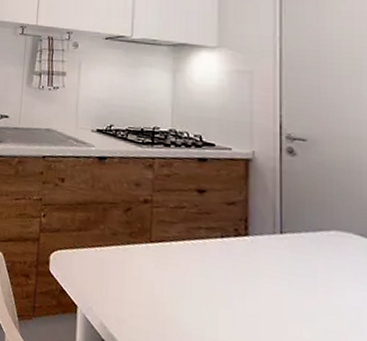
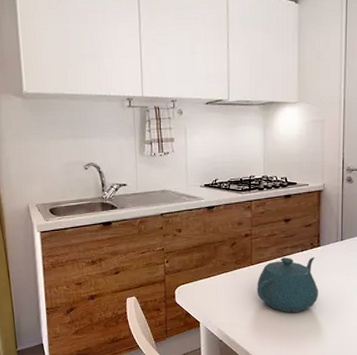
teapot: none [156,240,247,328] -> present [257,256,319,313]

